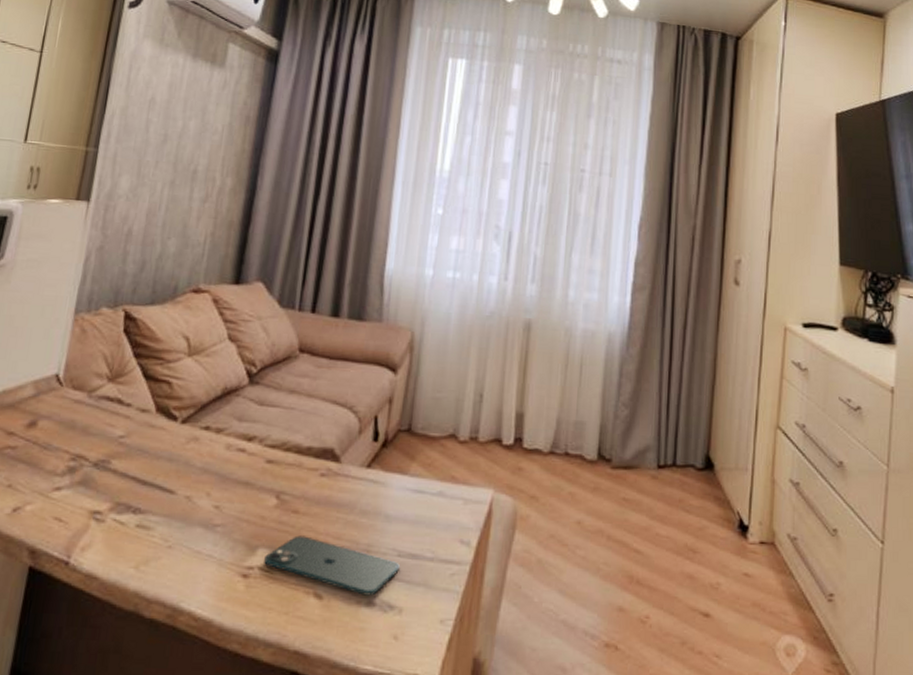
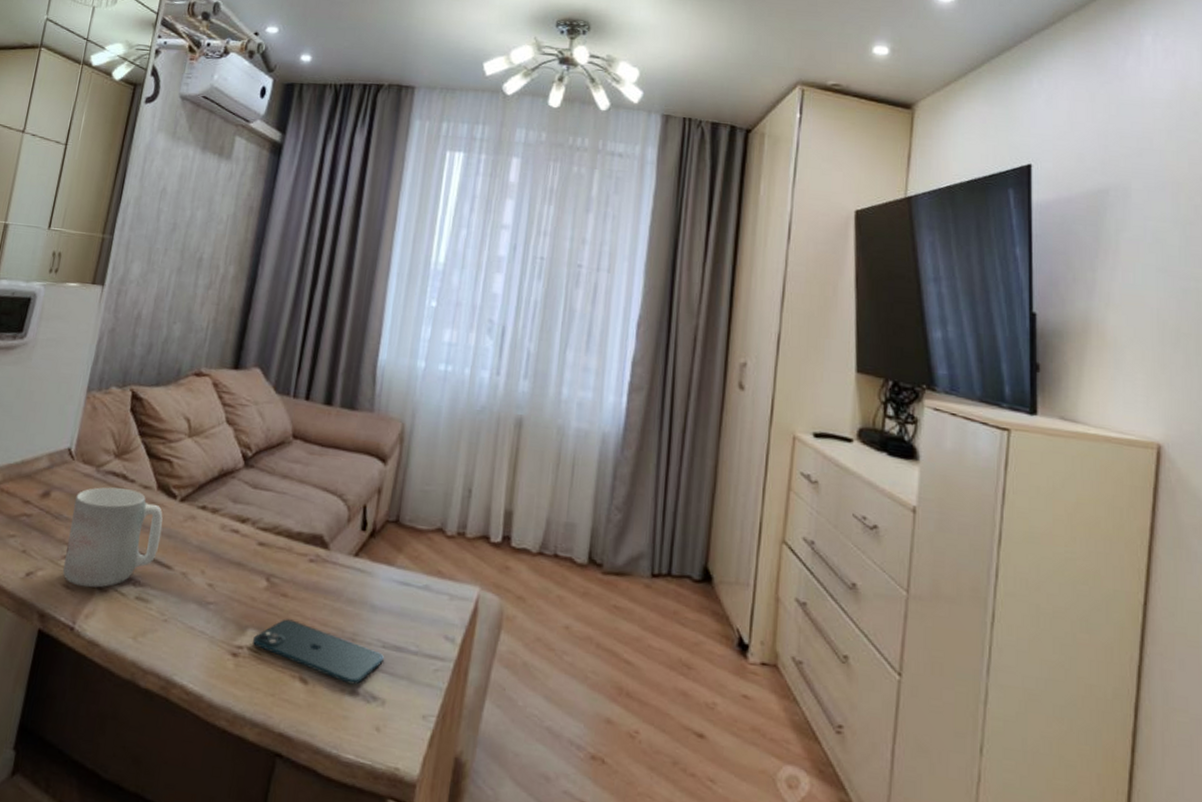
mug: none [54,412,163,519] -> present [63,487,163,588]

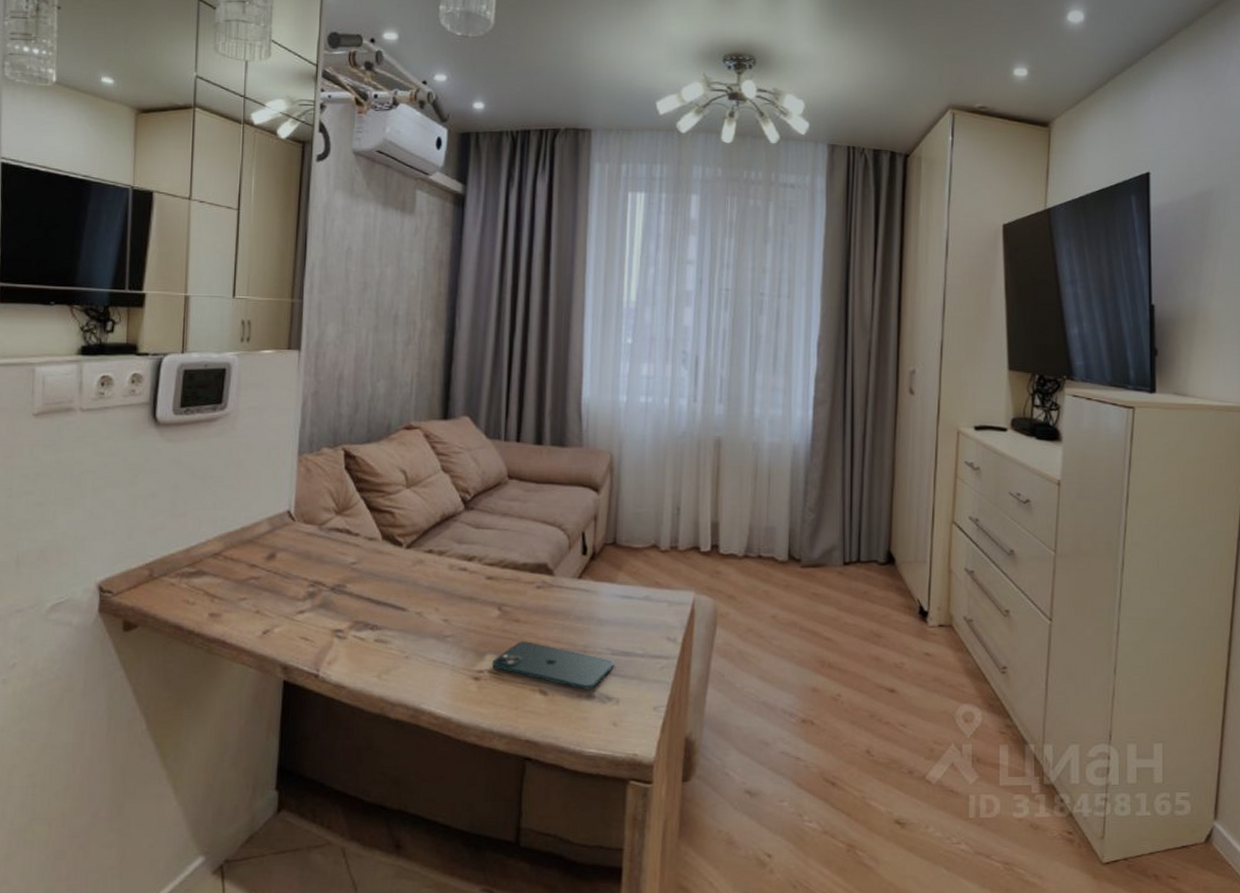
mug: present [63,487,163,588] -> none [300,541,392,637]

